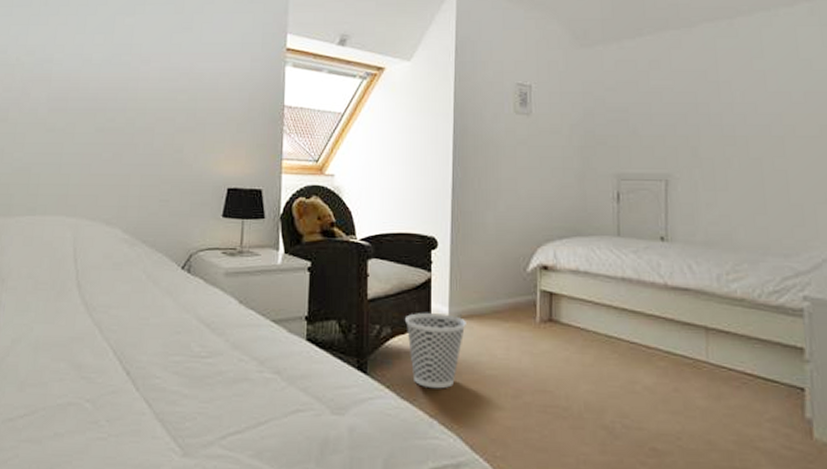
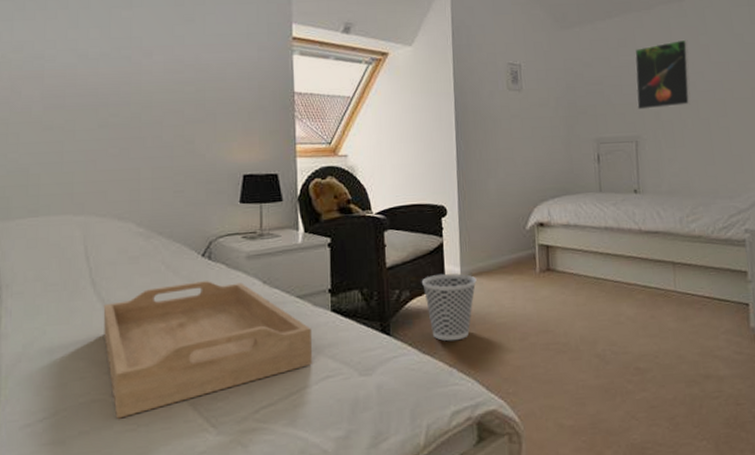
serving tray: none [84,294,284,425] -> present [103,281,312,419]
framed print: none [669,63,739,143] -> present [634,39,691,110]

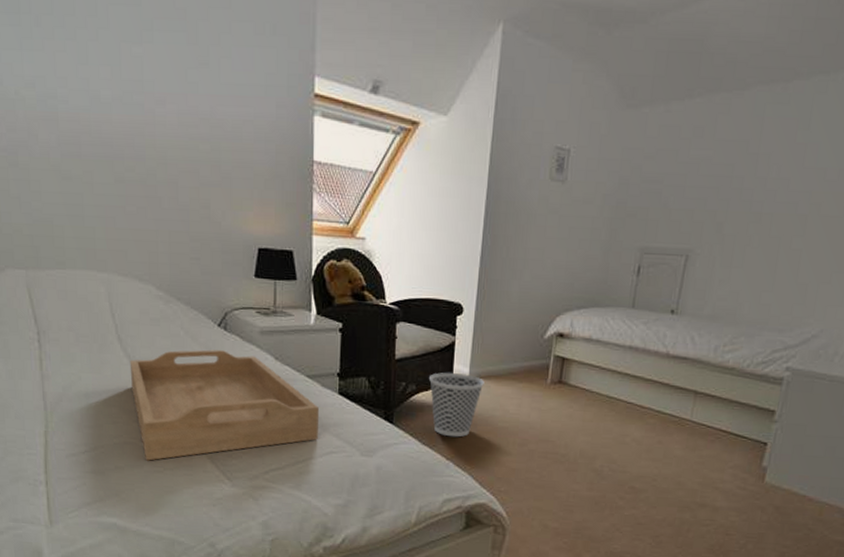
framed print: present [634,39,691,110] -> none [698,134,783,219]

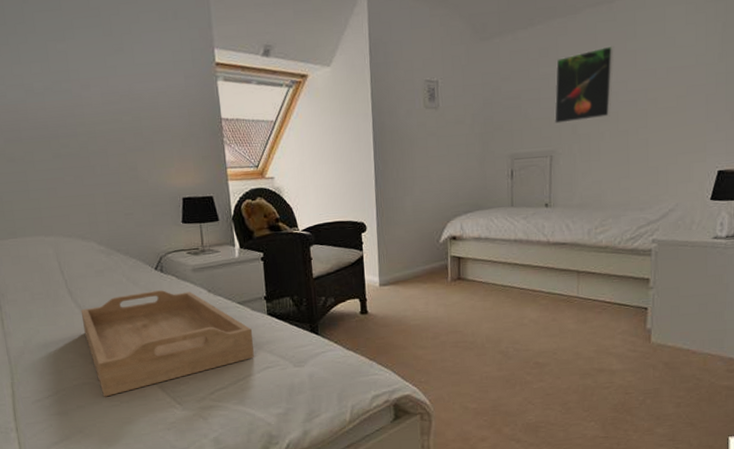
wastebasket: present [429,372,485,437] -> none [345,282,394,340]
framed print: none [698,134,783,219] -> present [554,45,614,124]

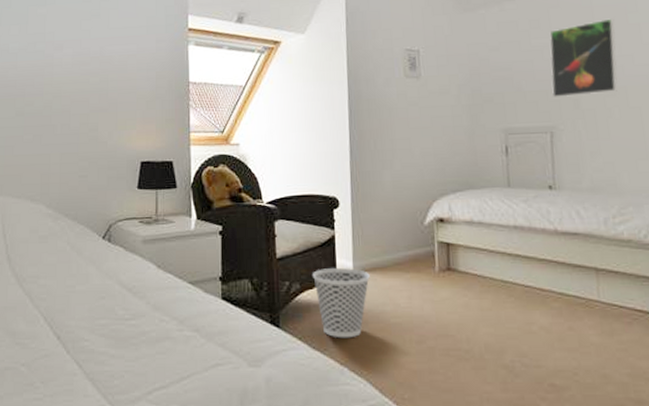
serving tray: present [80,290,254,397] -> none [16,262,202,387]
wastebasket: none [345,282,394,340] -> present [313,268,370,338]

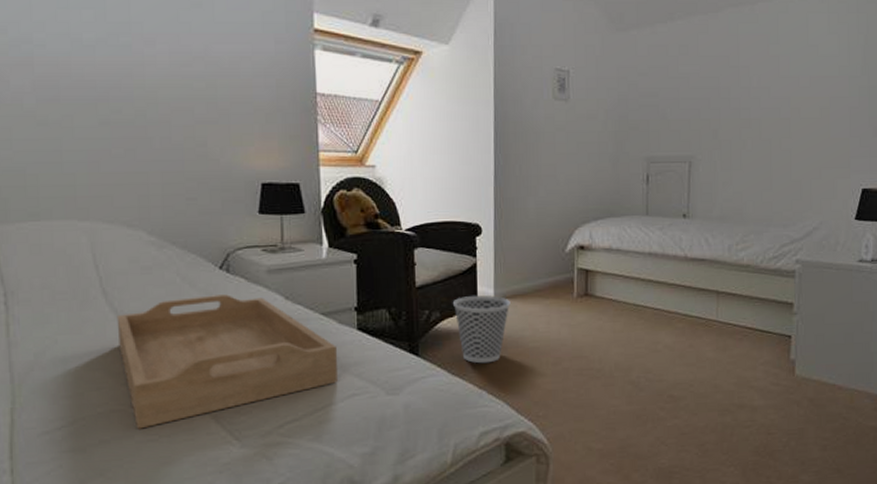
serving tray: none [16,262,202,387] -> present [116,294,337,429]
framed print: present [549,18,618,97] -> none [694,49,757,127]

